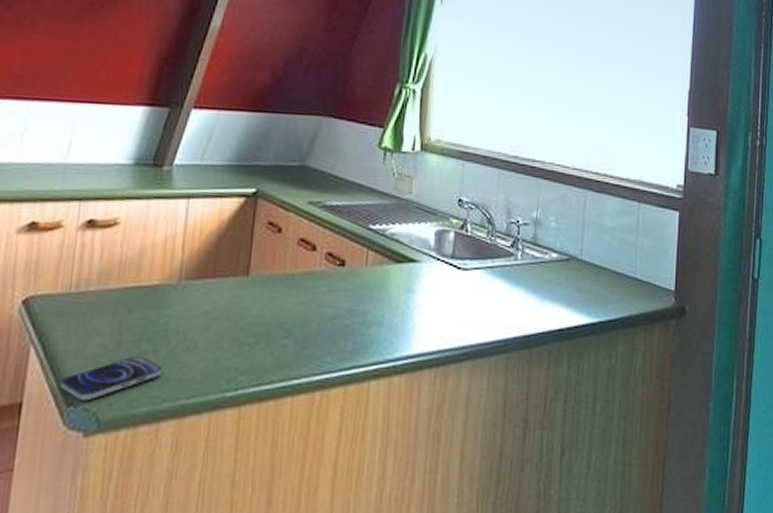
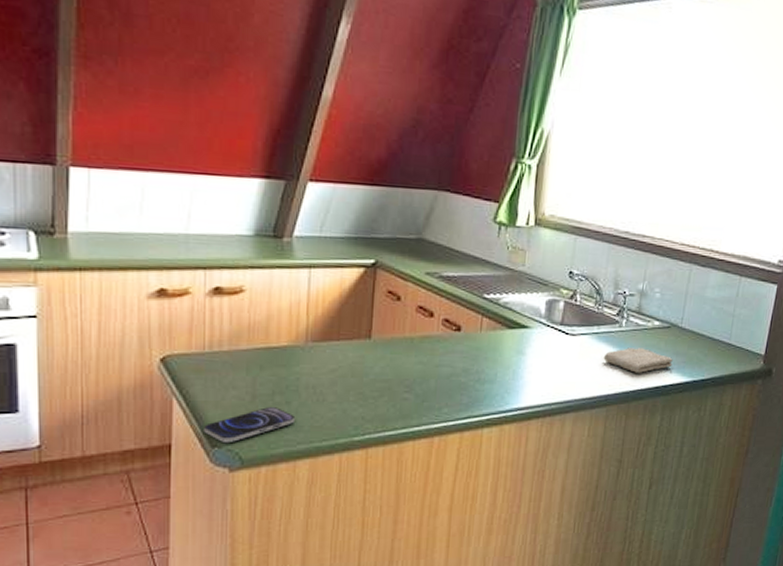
washcloth: none [499,283,575,313] -> present [603,348,673,373]

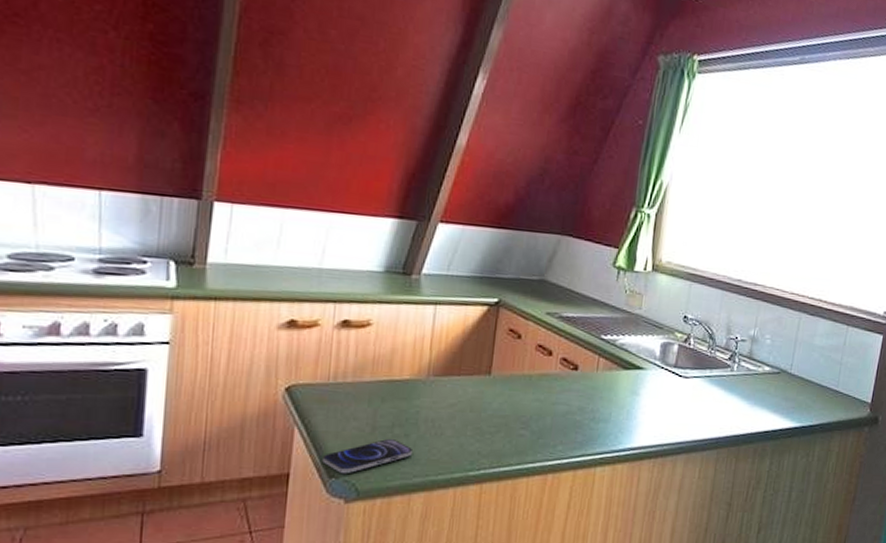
washcloth: present [603,348,673,373] -> none [715,392,782,417]

